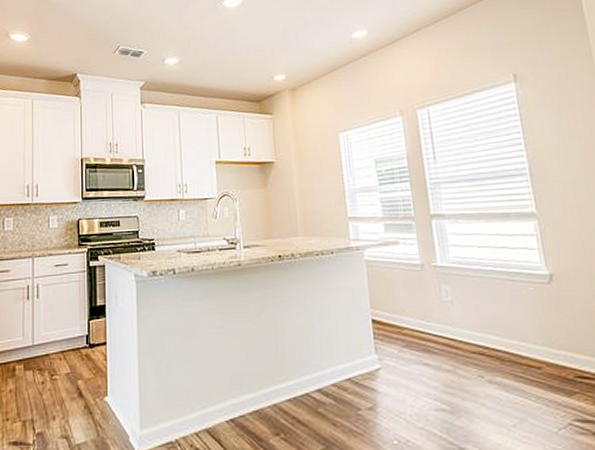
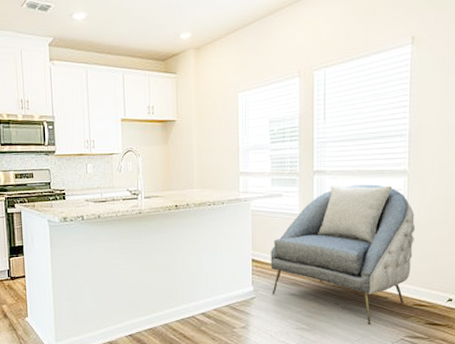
armchair: none [392,229,564,404] -> present [270,184,416,324]

